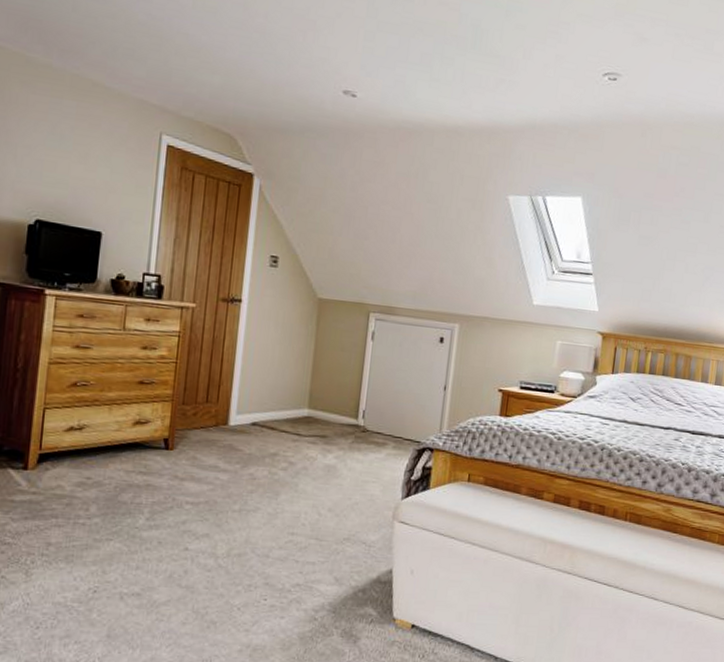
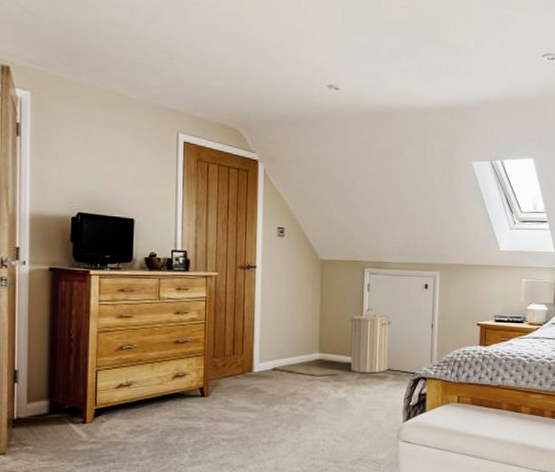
laundry hamper: none [344,360,397,439] -> present [350,308,391,374]

